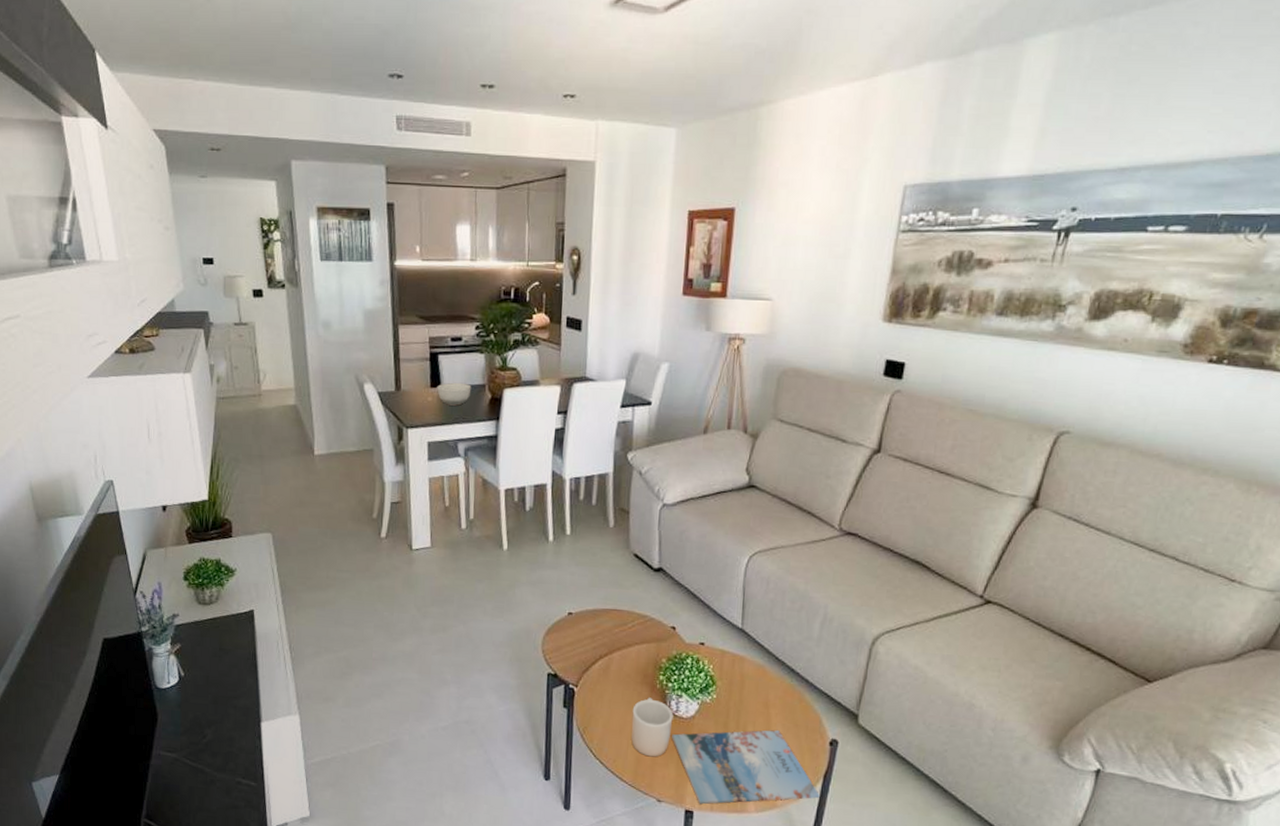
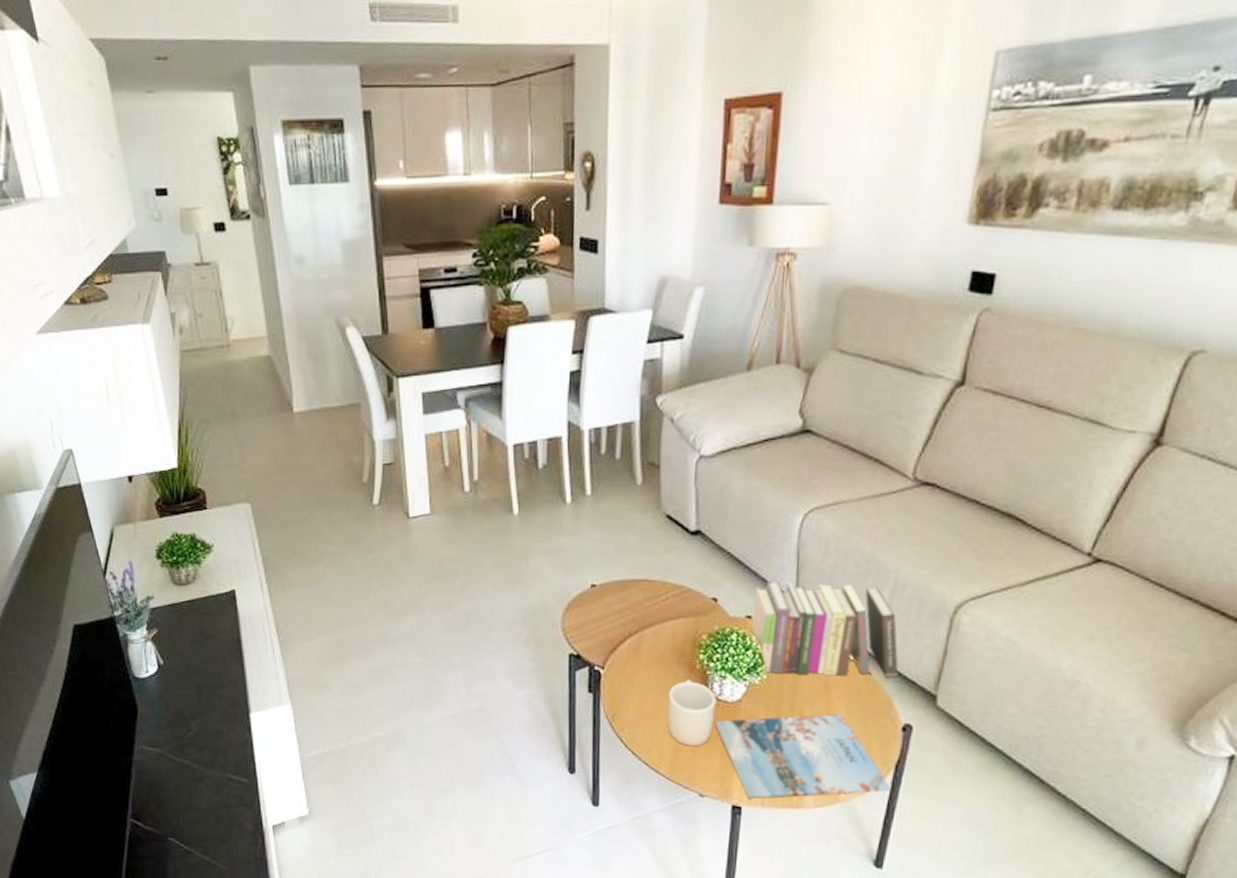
bowl: present [437,382,472,406] -> none [430,321,470,349]
books: none [704,613,827,700] -> present [751,581,899,679]

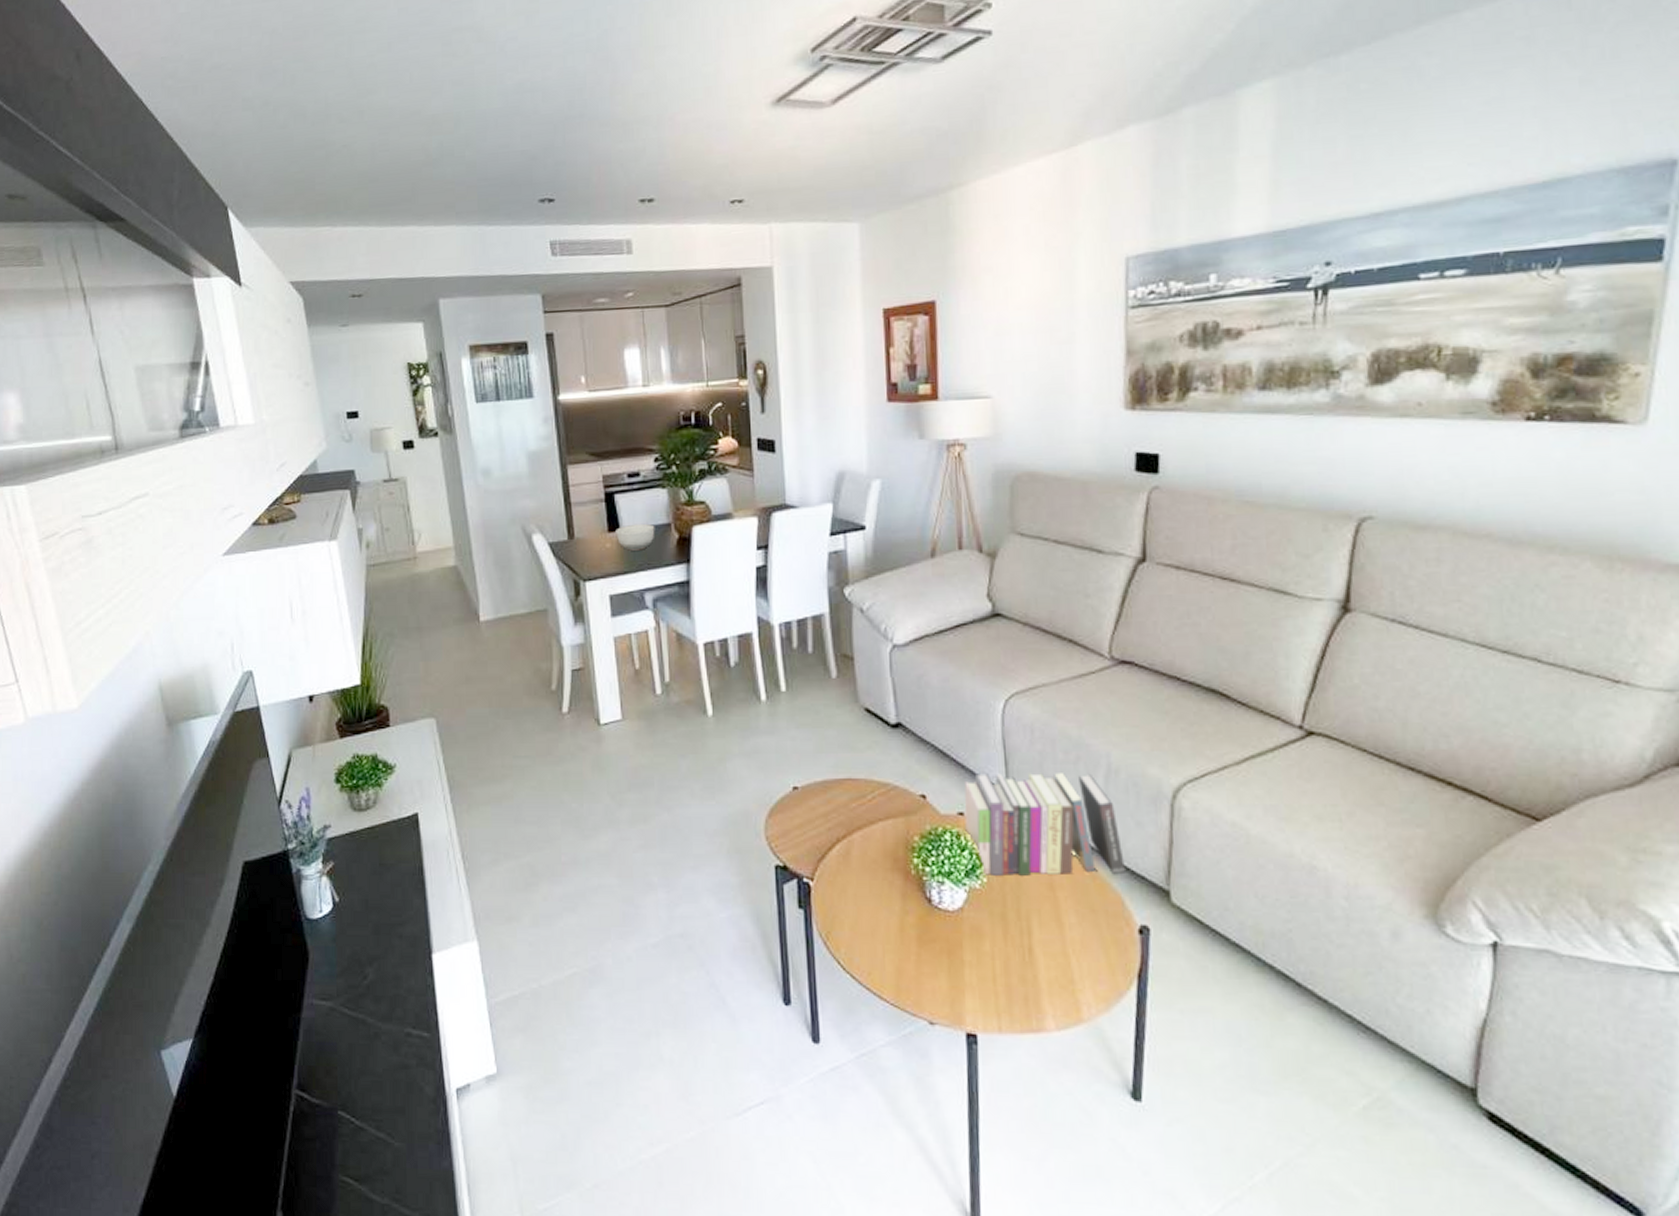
bowl: none [430,321,470,349] -> present [615,523,655,551]
mug: present [667,679,716,747] -> none [884,887,937,965]
magazine: present [715,713,891,799] -> none [937,917,1136,1025]

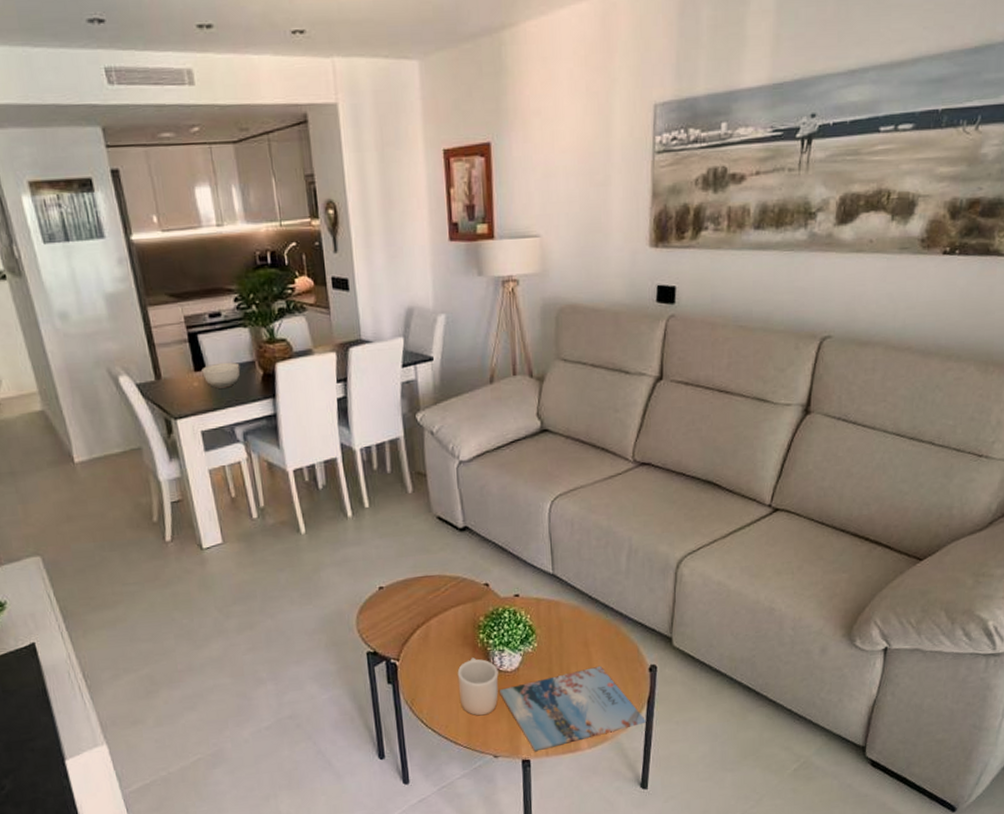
mug: none [884,887,937,965] -> present [457,657,499,716]
magazine: none [937,917,1136,1025] -> present [499,665,646,752]
books: present [964,773,1125,876] -> none [519,555,640,642]

